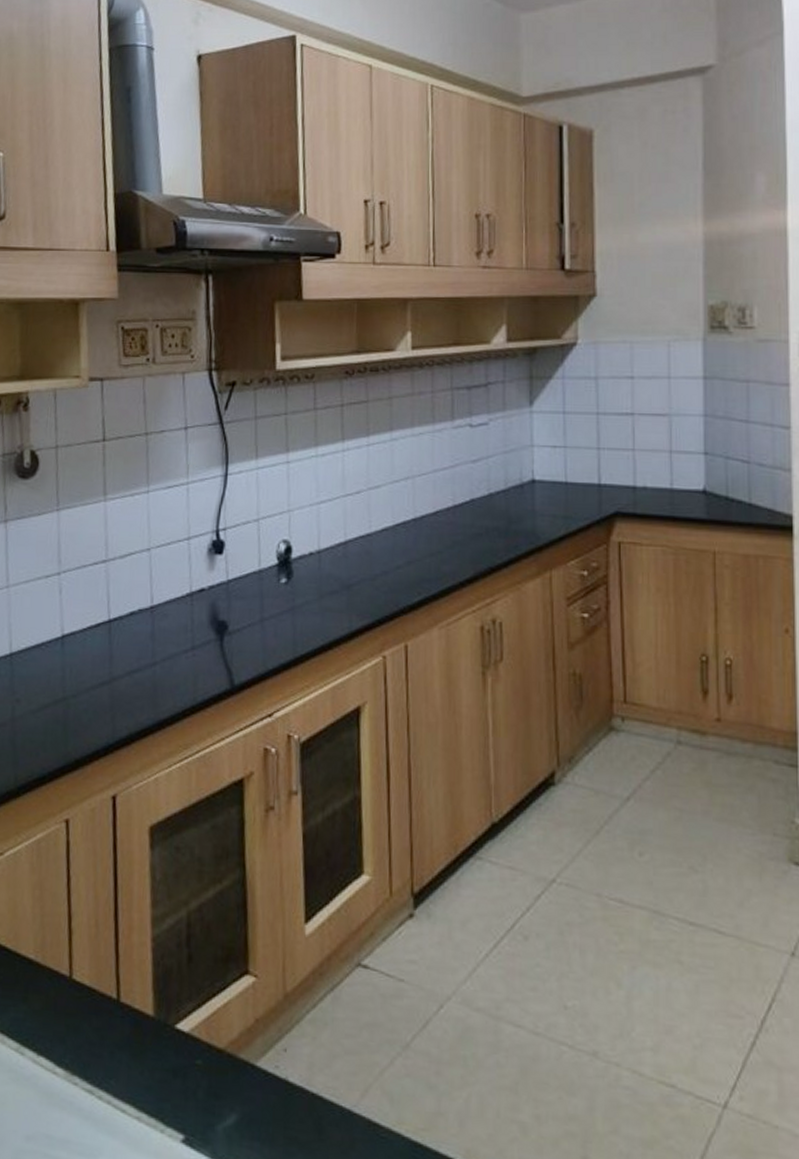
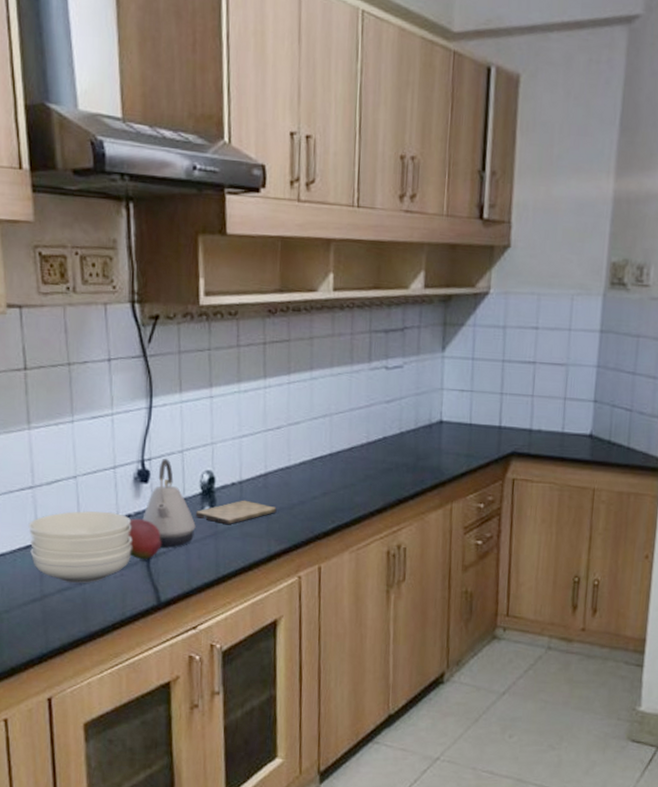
bowl: none [100,585,206,664] -> present [28,511,133,583]
fruit: none [202,592,238,638] -> present [129,518,163,559]
kettle: none [216,528,272,624] -> present [142,459,196,547]
cutting board: none [271,571,358,598] -> present [195,500,277,524]

